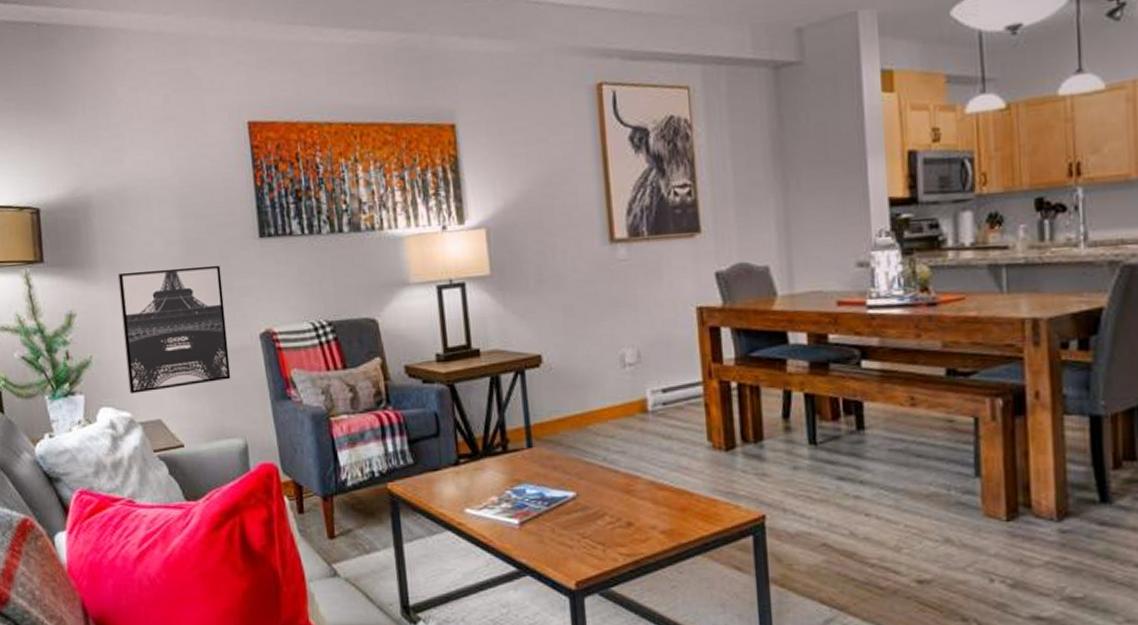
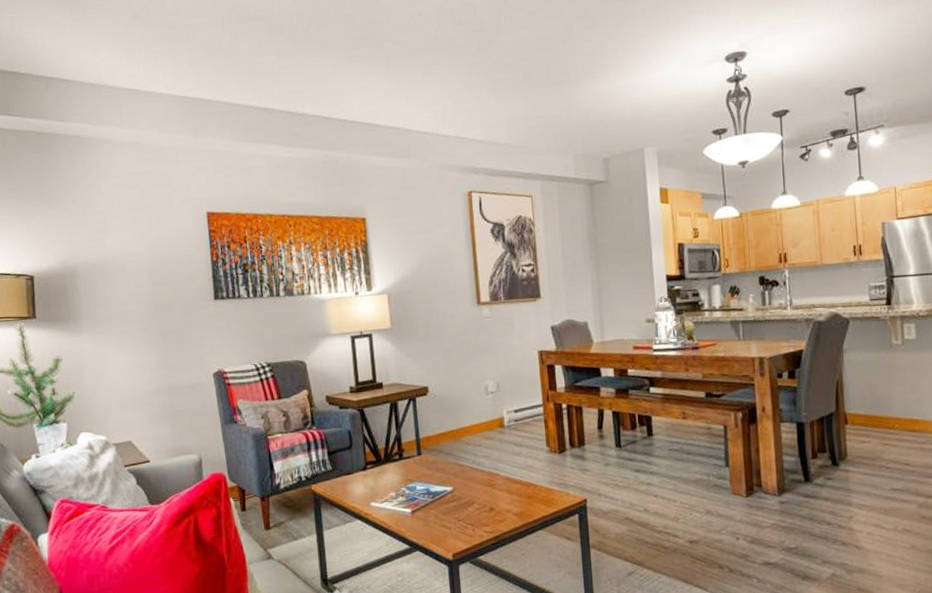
wall art: present [117,265,231,394] -> none [98,320,189,421]

